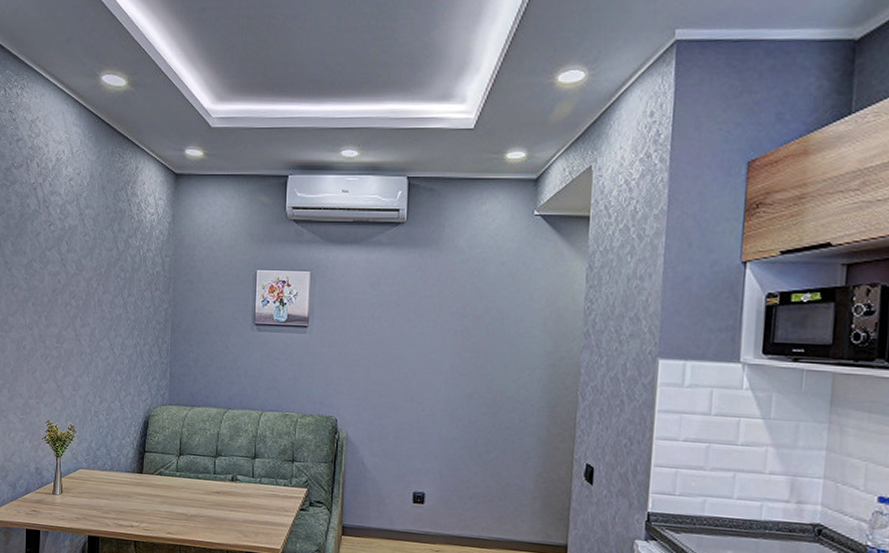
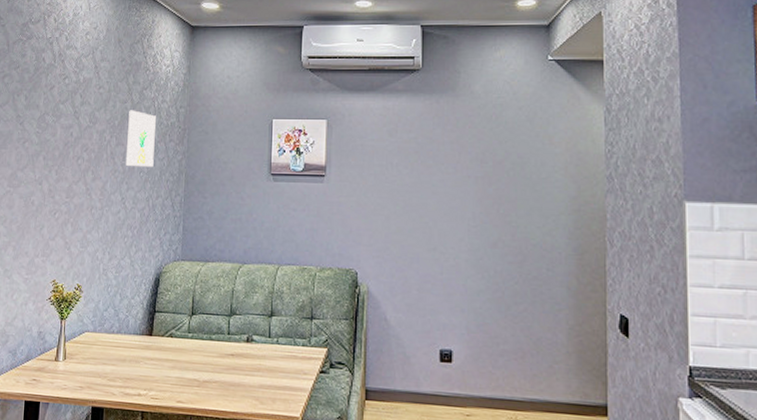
wall art: none [112,258,143,316] -> present [125,110,157,168]

